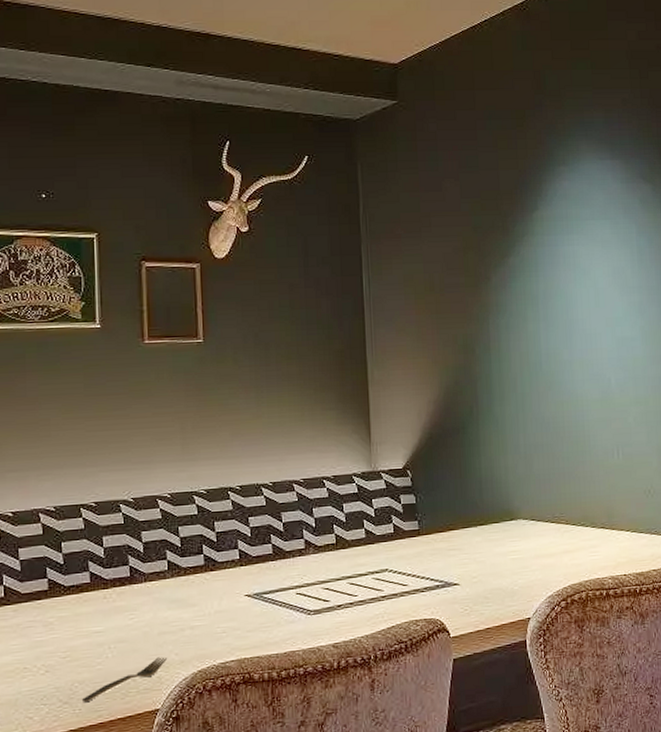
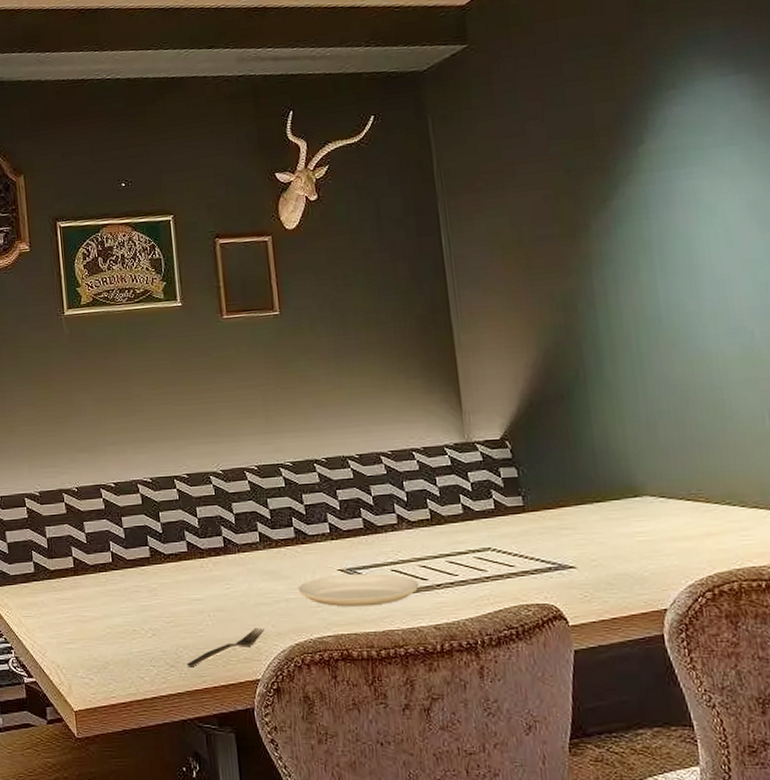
plate: none [204,597,321,631] -> present [298,573,419,607]

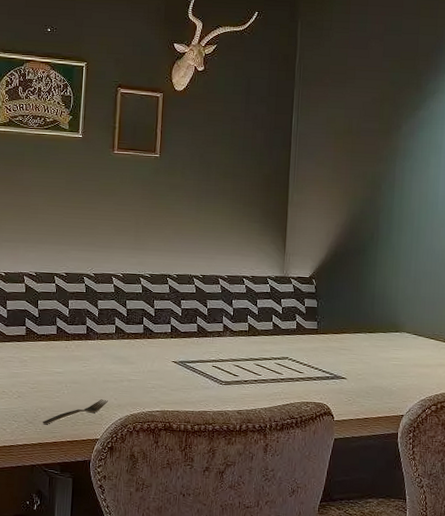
plate: present [298,573,419,607] -> none [139,365,231,392]

